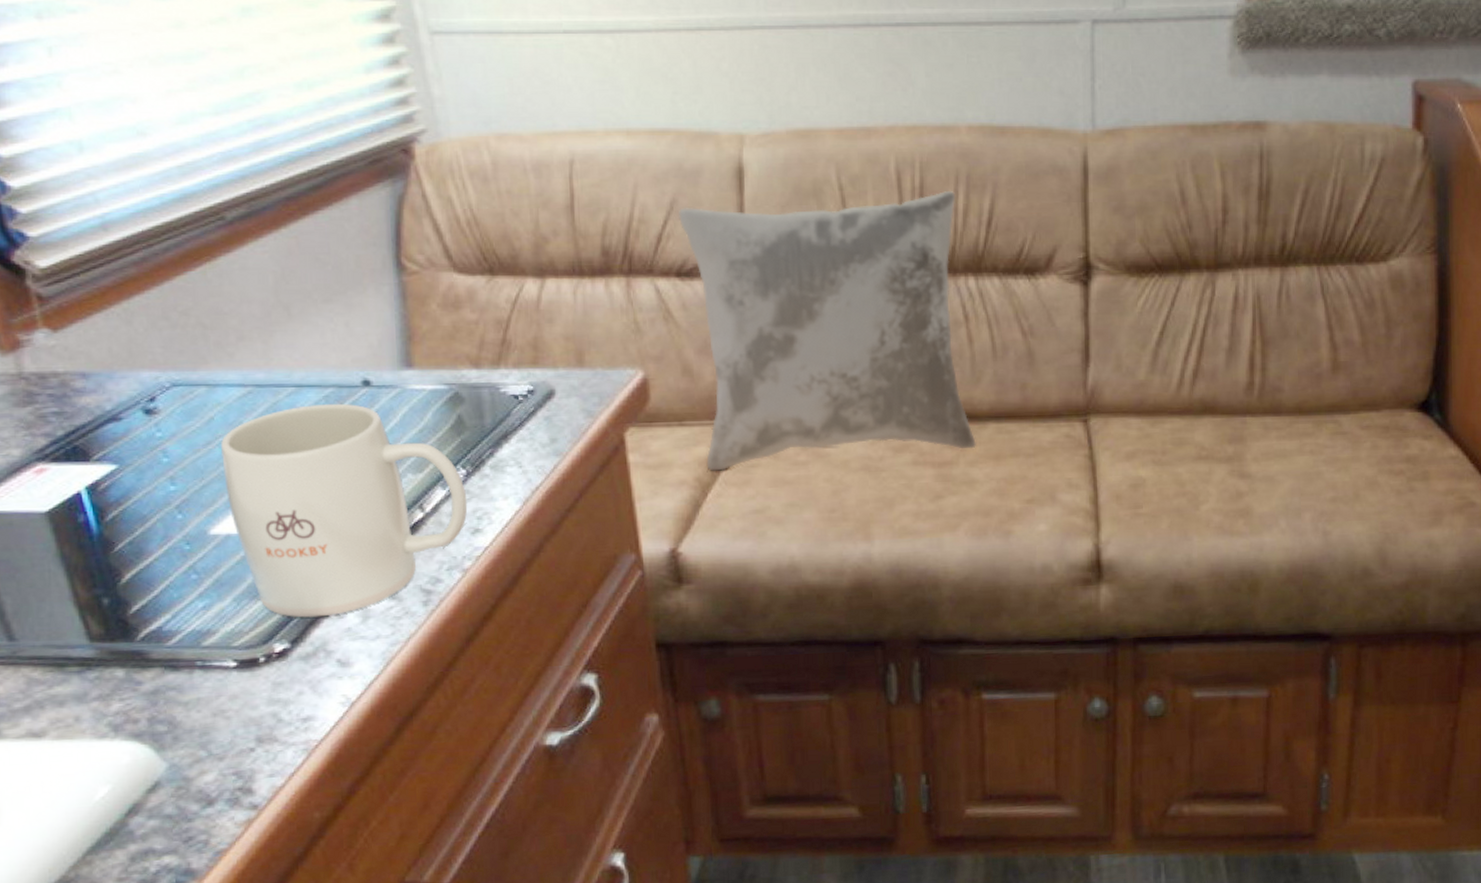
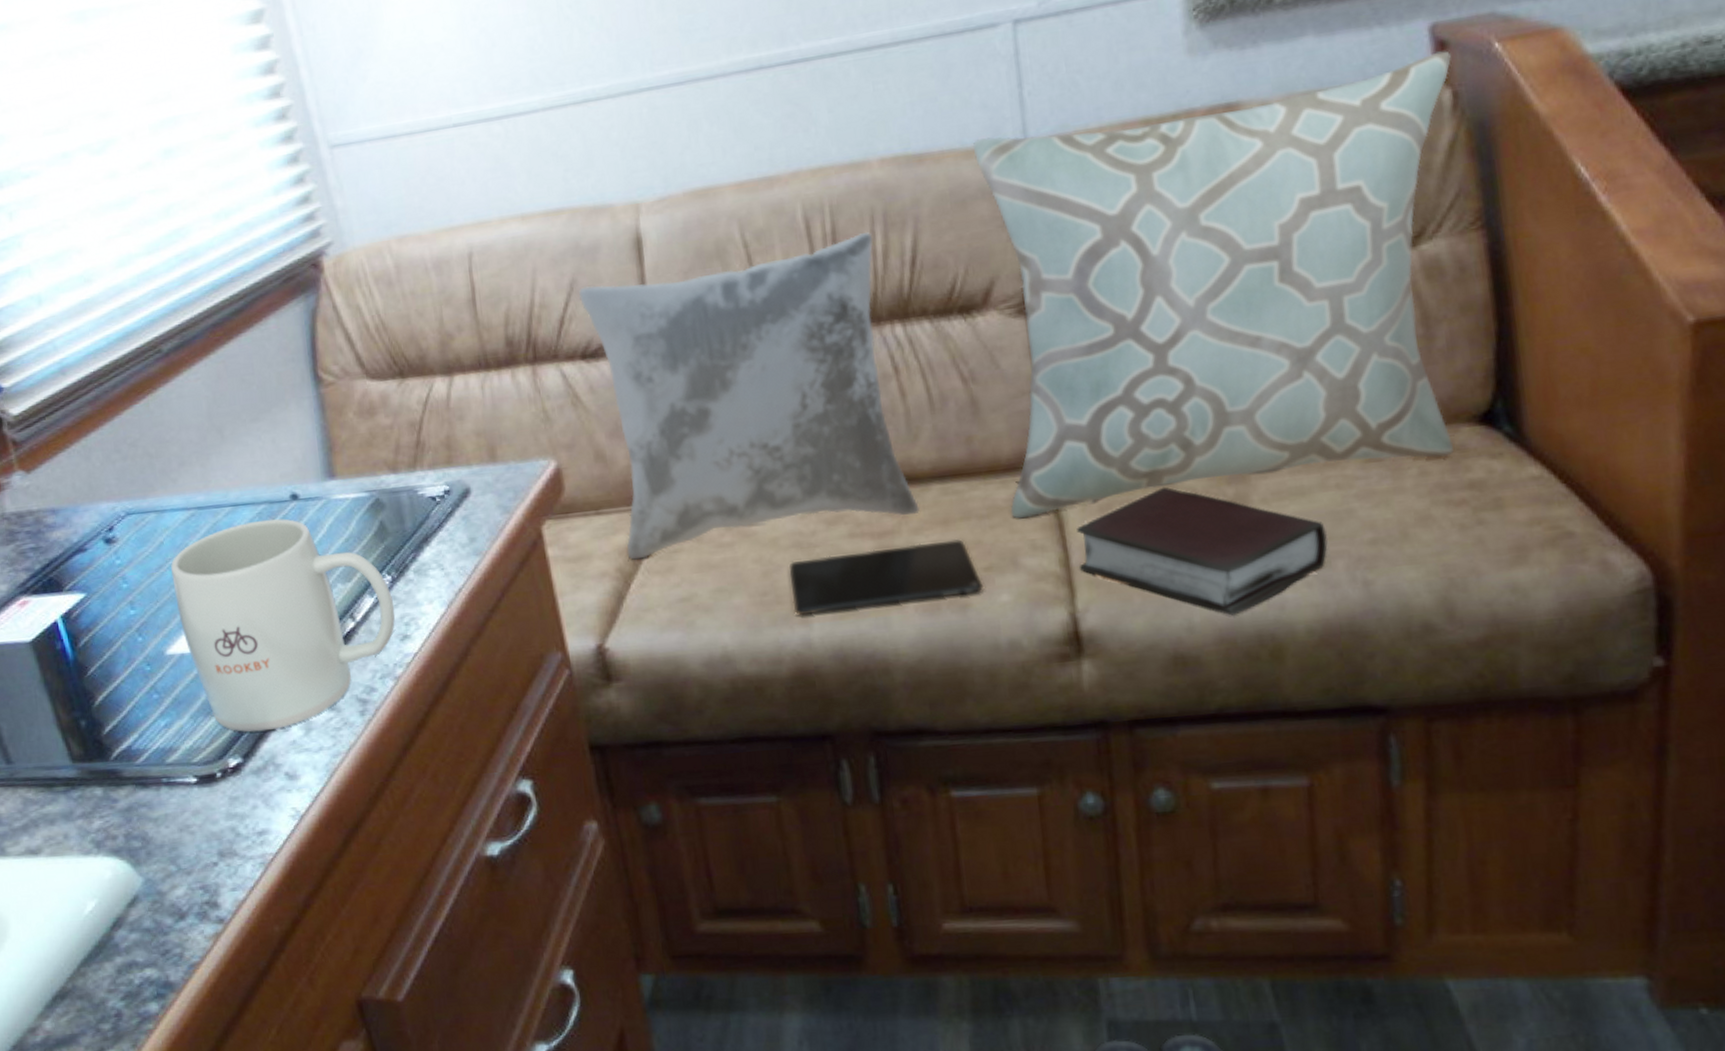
tablet: none [856,473,1026,532] -> present [789,539,985,615]
pillow: none [1049,104,1426,460] -> present [973,51,1454,519]
bible: none [1106,441,1301,554] -> present [1077,487,1328,616]

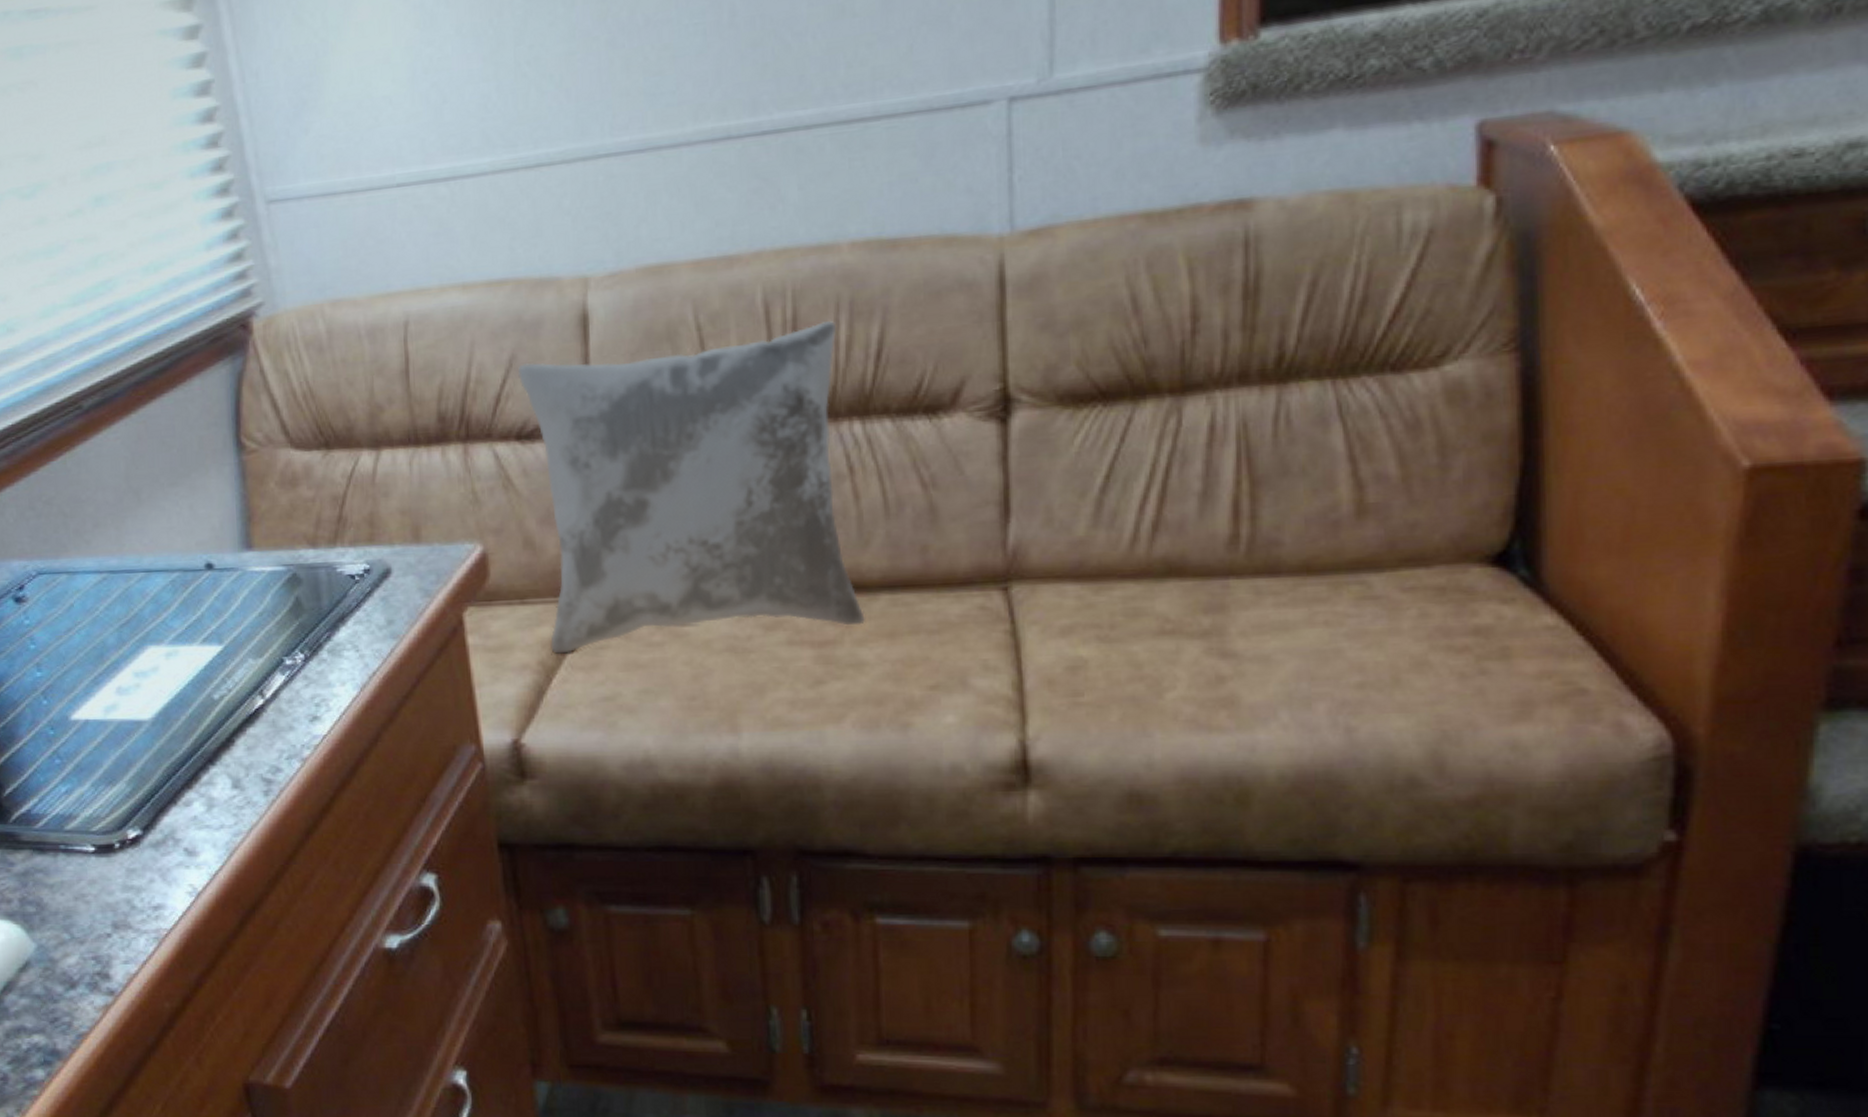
mug: present [171,518,395,733] -> none [80,587,306,805]
tablet: present [789,539,985,615] -> none [720,654,929,724]
pillow: present [973,51,1454,519] -> none [954,152,1498,637]
bible: present [1077,487,1328,616] -> none [1034,612,1311,754]

